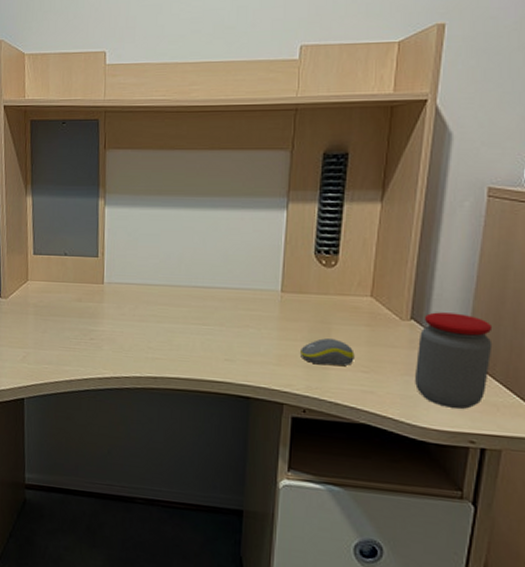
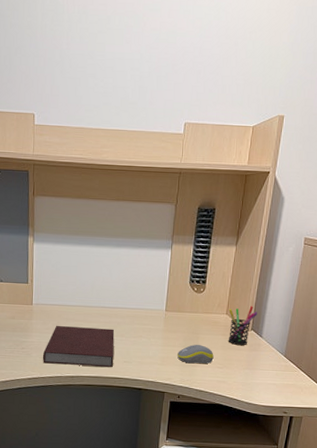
notebook: none [116,310,211,368] -> present [42,325,115,368]
pen holder: none [374,285,419,341] -> present [228,306,258,345]
jar: present [415,312,493,409] -> none [252,325,302,391]

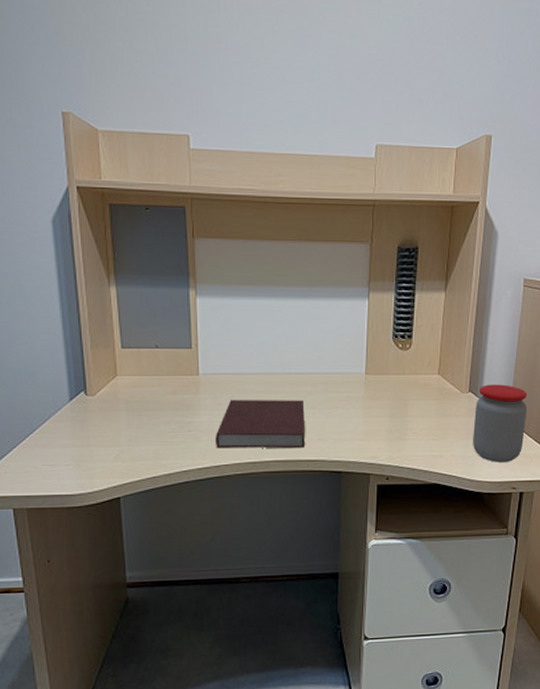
computer mouse: present [177,345,214,364] -> none [383,413,427,437]
pen holder: present [228,306,258,345] -> none [441,363,475,410]
jar: none [252,325,302,391] -> present [473,384,528,462]

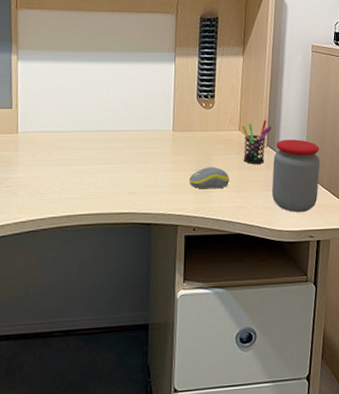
notebook: present [214,399,305,449] -> none [31,155,117,203]
computer mouse: none [383,413,427,437] -> present [189,167,229,189]
pen holder: none [441,363,475,410] -> present [241,120,272,164]

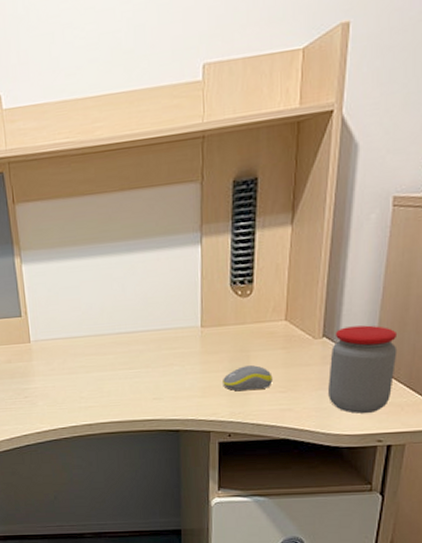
pen holder: present [241,120,272,164] -> none [288,304,330,359]

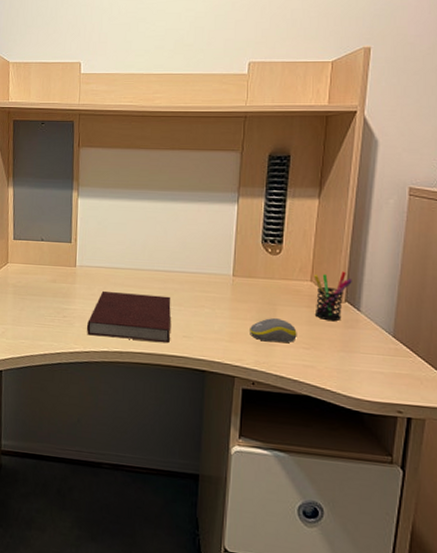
notebook: none [50,359,140,413] -> present [86,290,171,344]
pen holder: none [288,304,330,359] -> present [313,271,352,321]
jar: present [328,325,398,414] -> none [350,295,416,382]

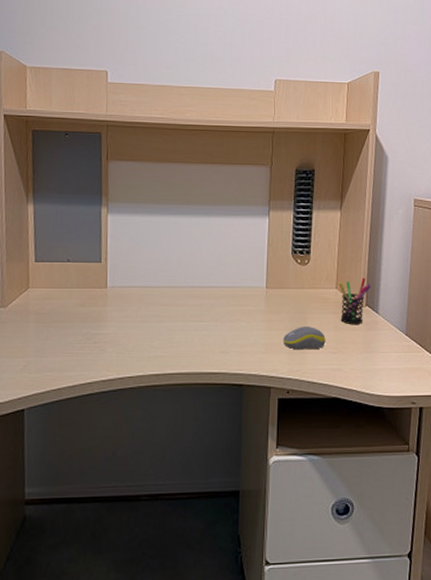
notebook: present [86,290,171,344] -> none [119,311,208,361]

